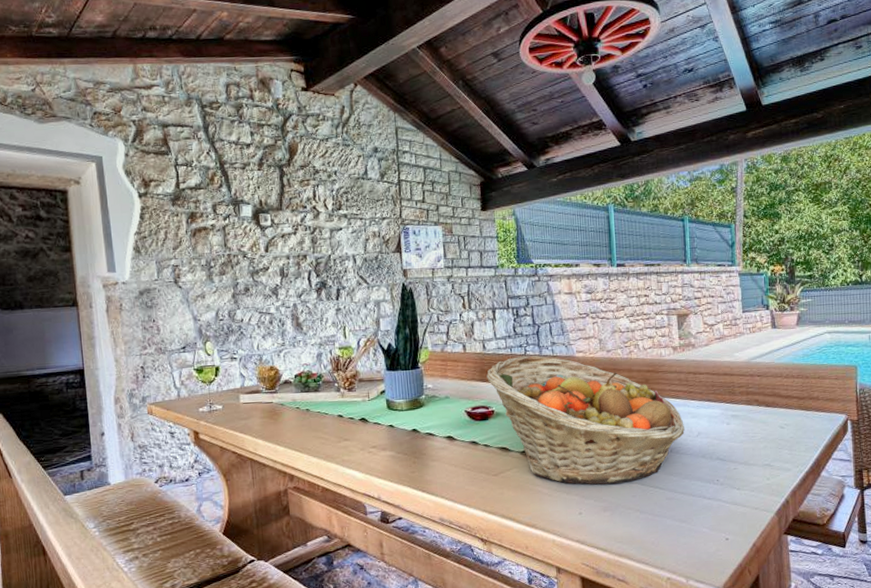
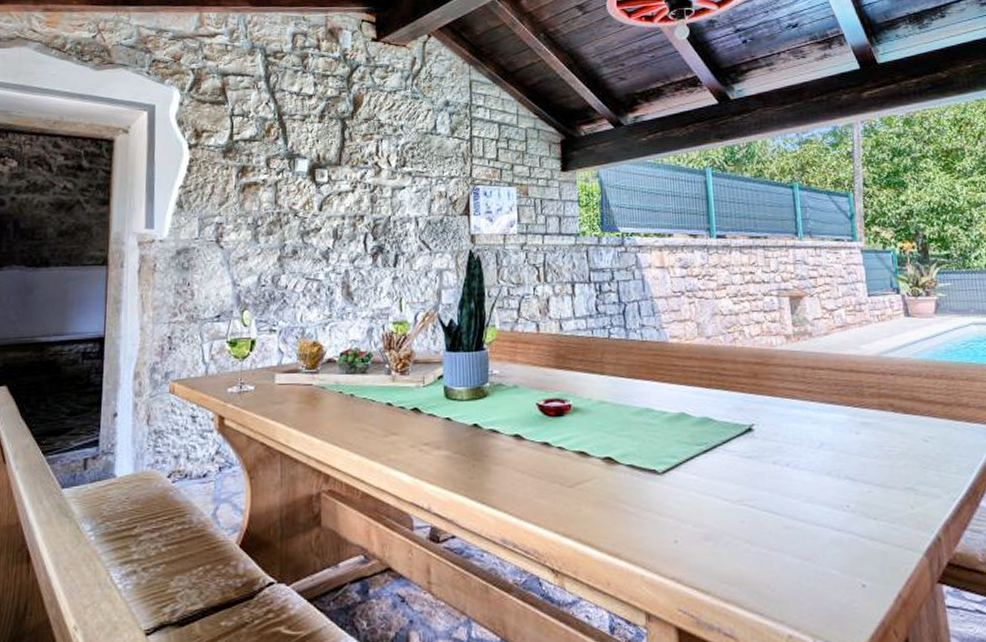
fruit basket: present [487,355,685,485] -> none [563,340,804,505]

